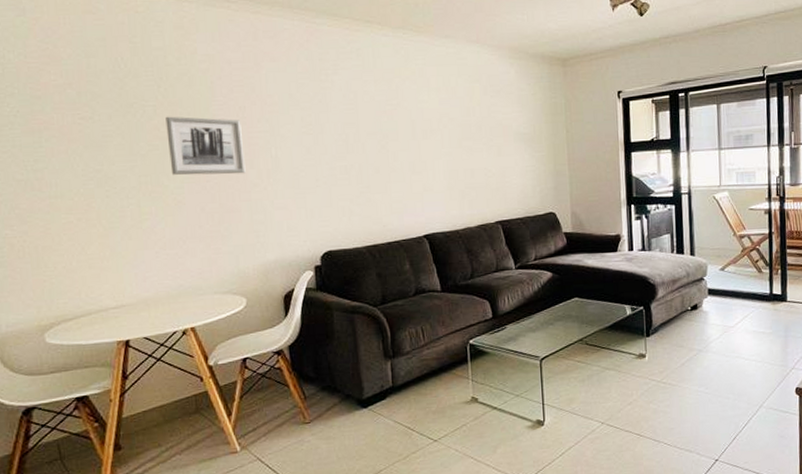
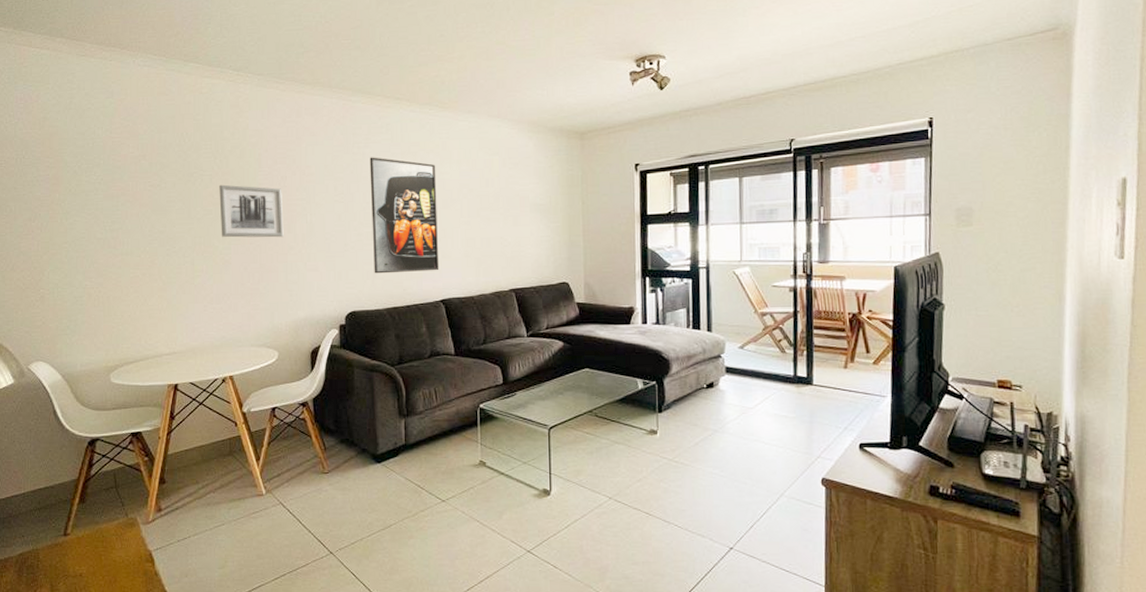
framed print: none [339,84,421,210] -> present [369,157,439,274]

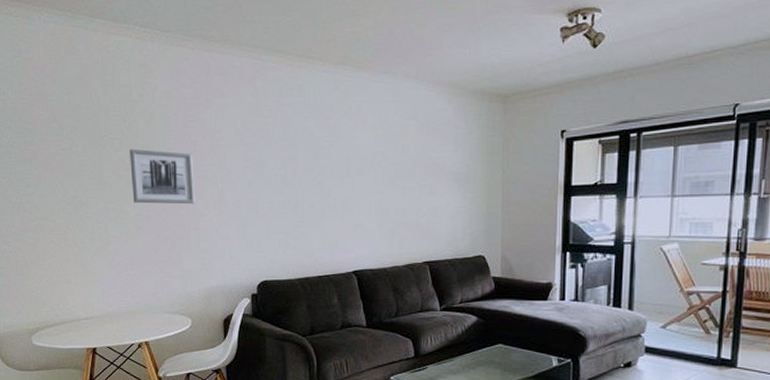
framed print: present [369,157,439,274] -> none [281,121,352,243]

